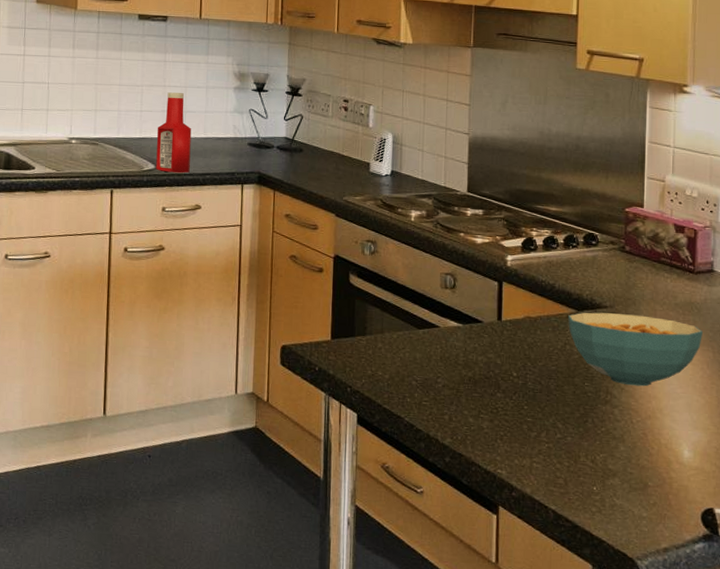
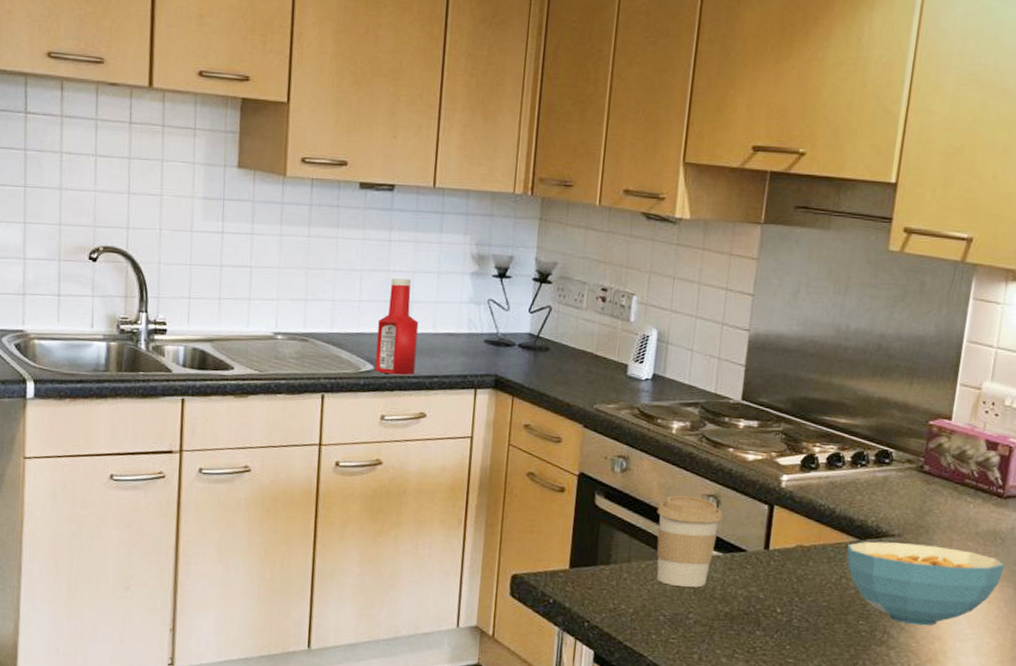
coffee cup: none [403,273,460,355] -> present [656,495,723,587]

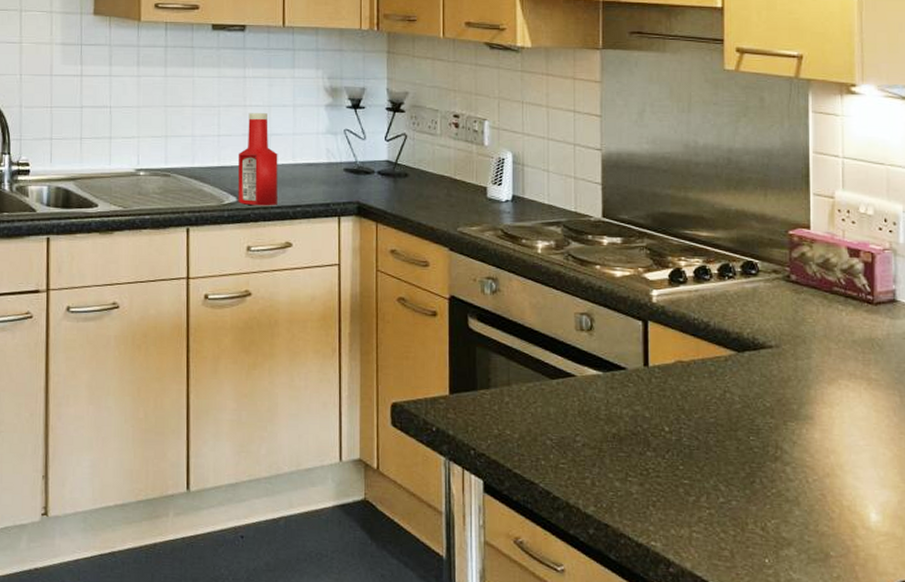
coffee cup: present [656,495,723,587] -> none [531,314,598,409]
cereal bowl: present [846,541,1006,626] -> none [727,353,888,439]

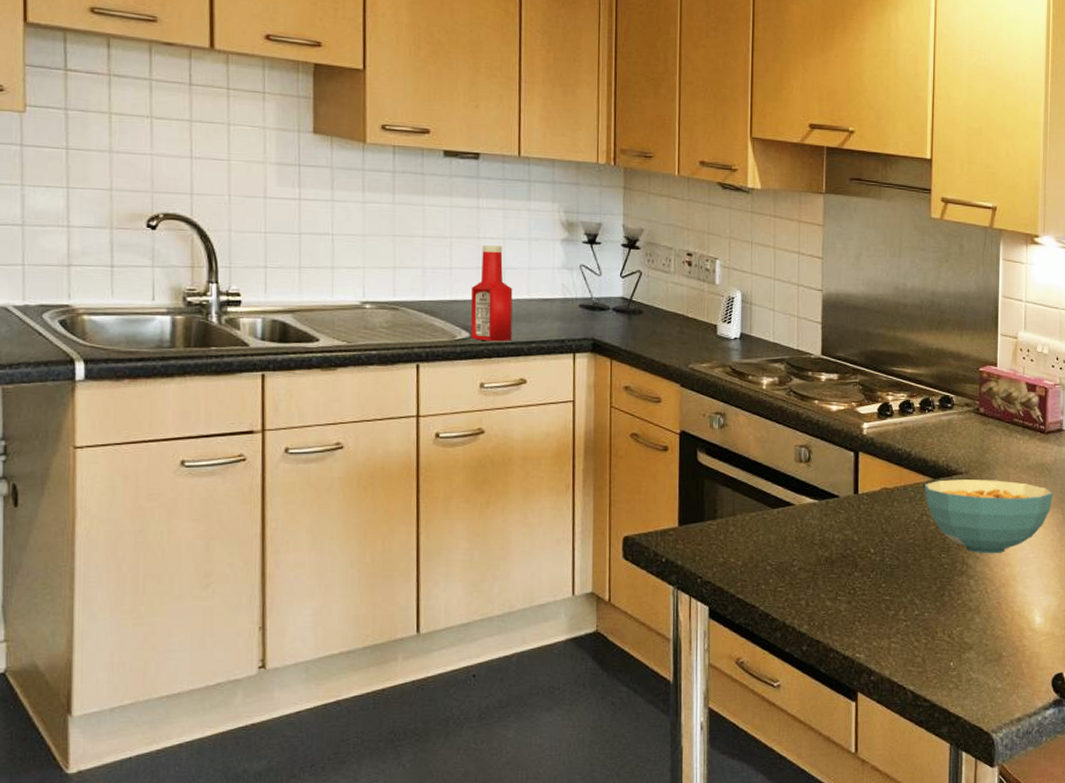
cereal bowl: none [727,353,888,439] -> present [925,479,1054,554]

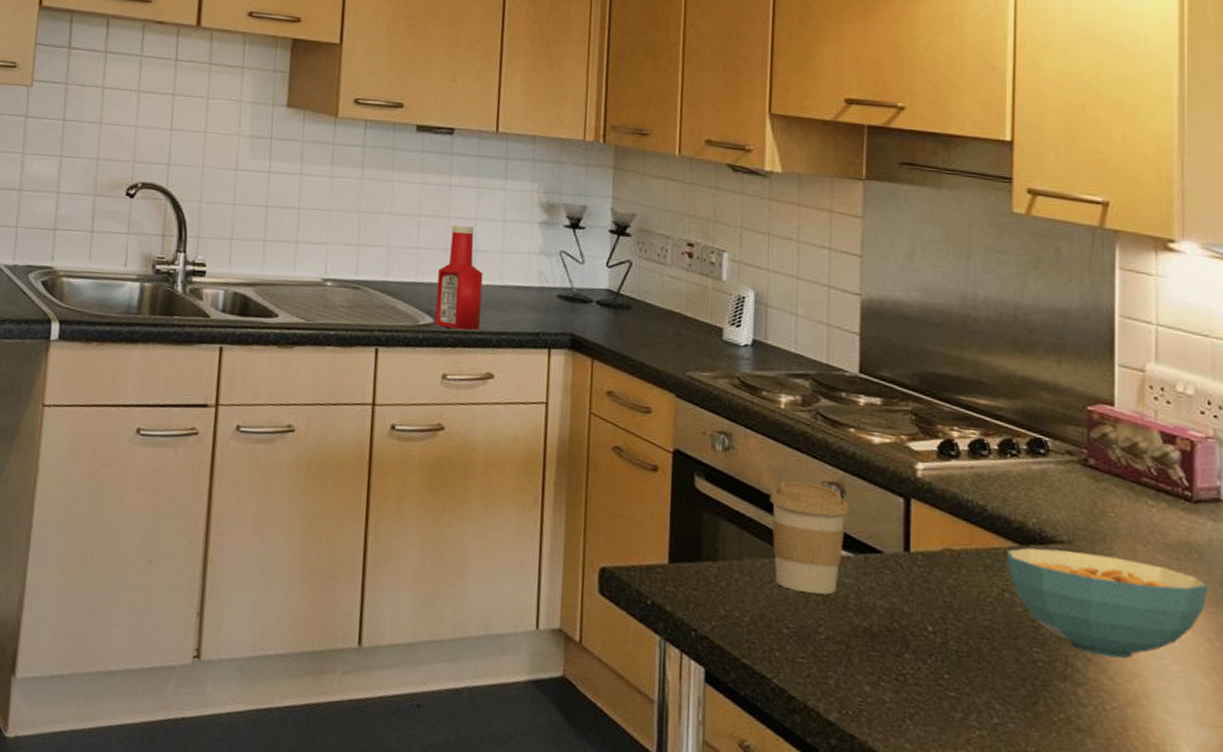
coffee cup: none [755,447,815,535] -> present [769,480,850,595]

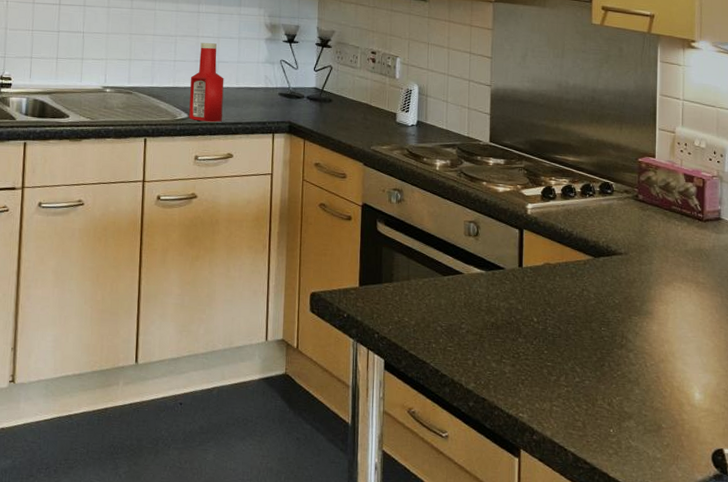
coffee cup: present [769,480,850,595] -> none [428,221,483,301]
cereal bowl: present [1007,547,1209,659] -> none [585,259,712,331]

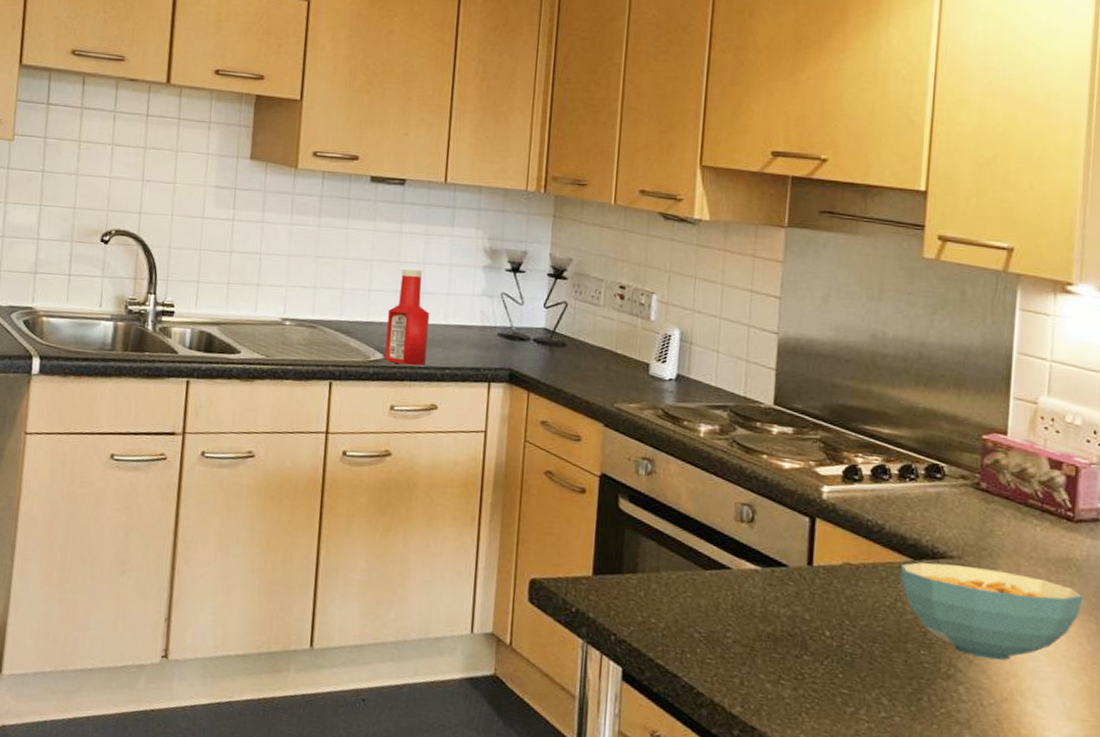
cereal bowl: none [585,259,712,331] -> present [900,562,1084,661]

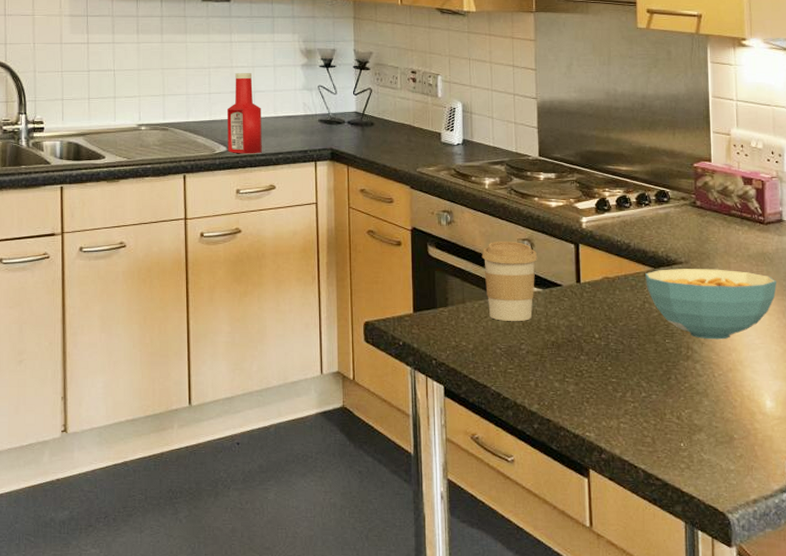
coffee cup: none [686,502,760,603] -> present [481,241,538,321]

